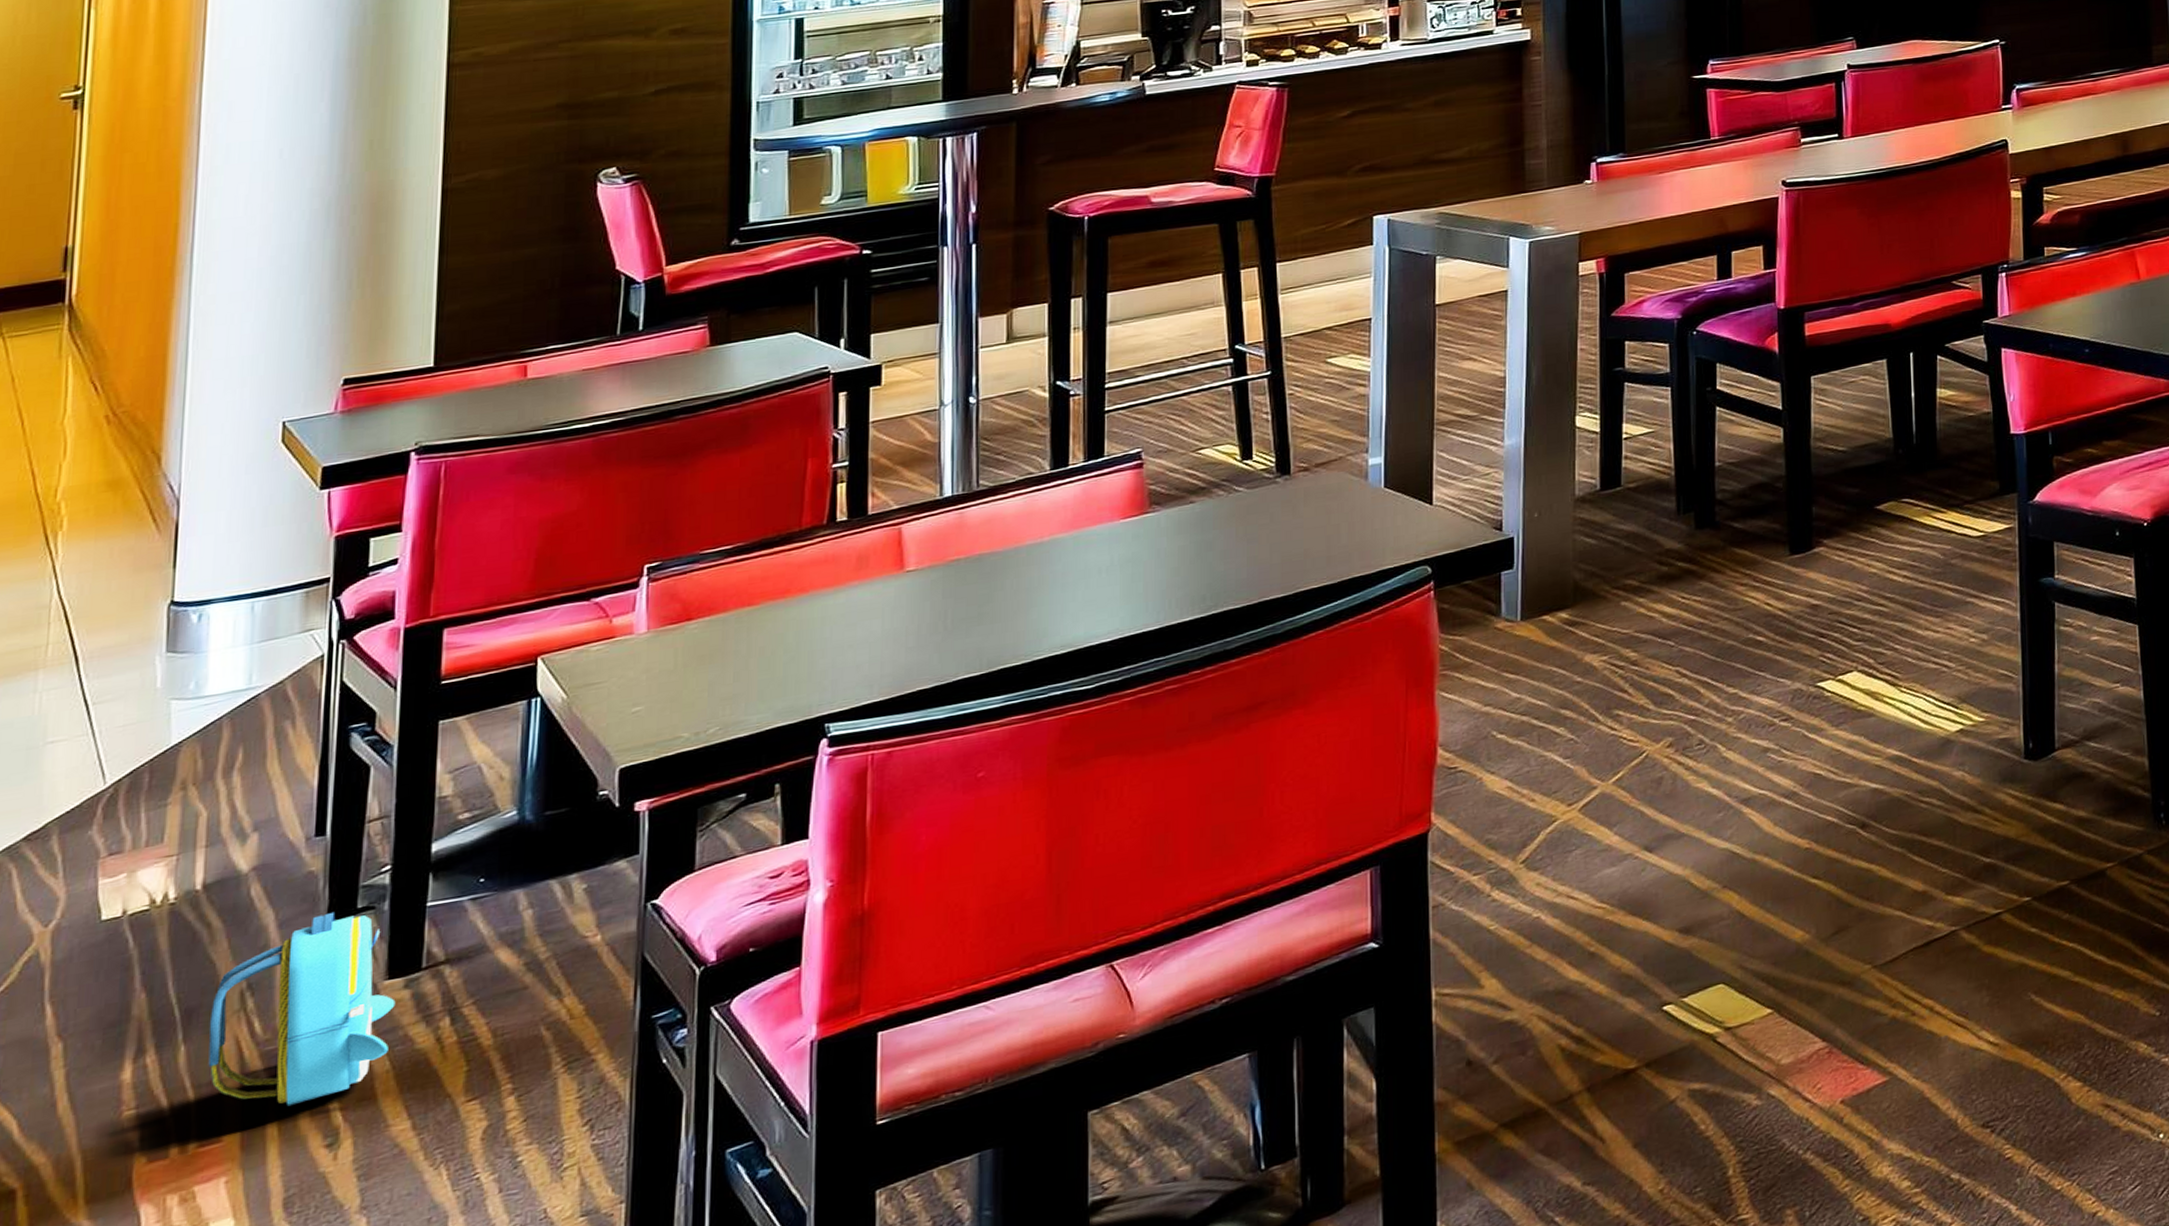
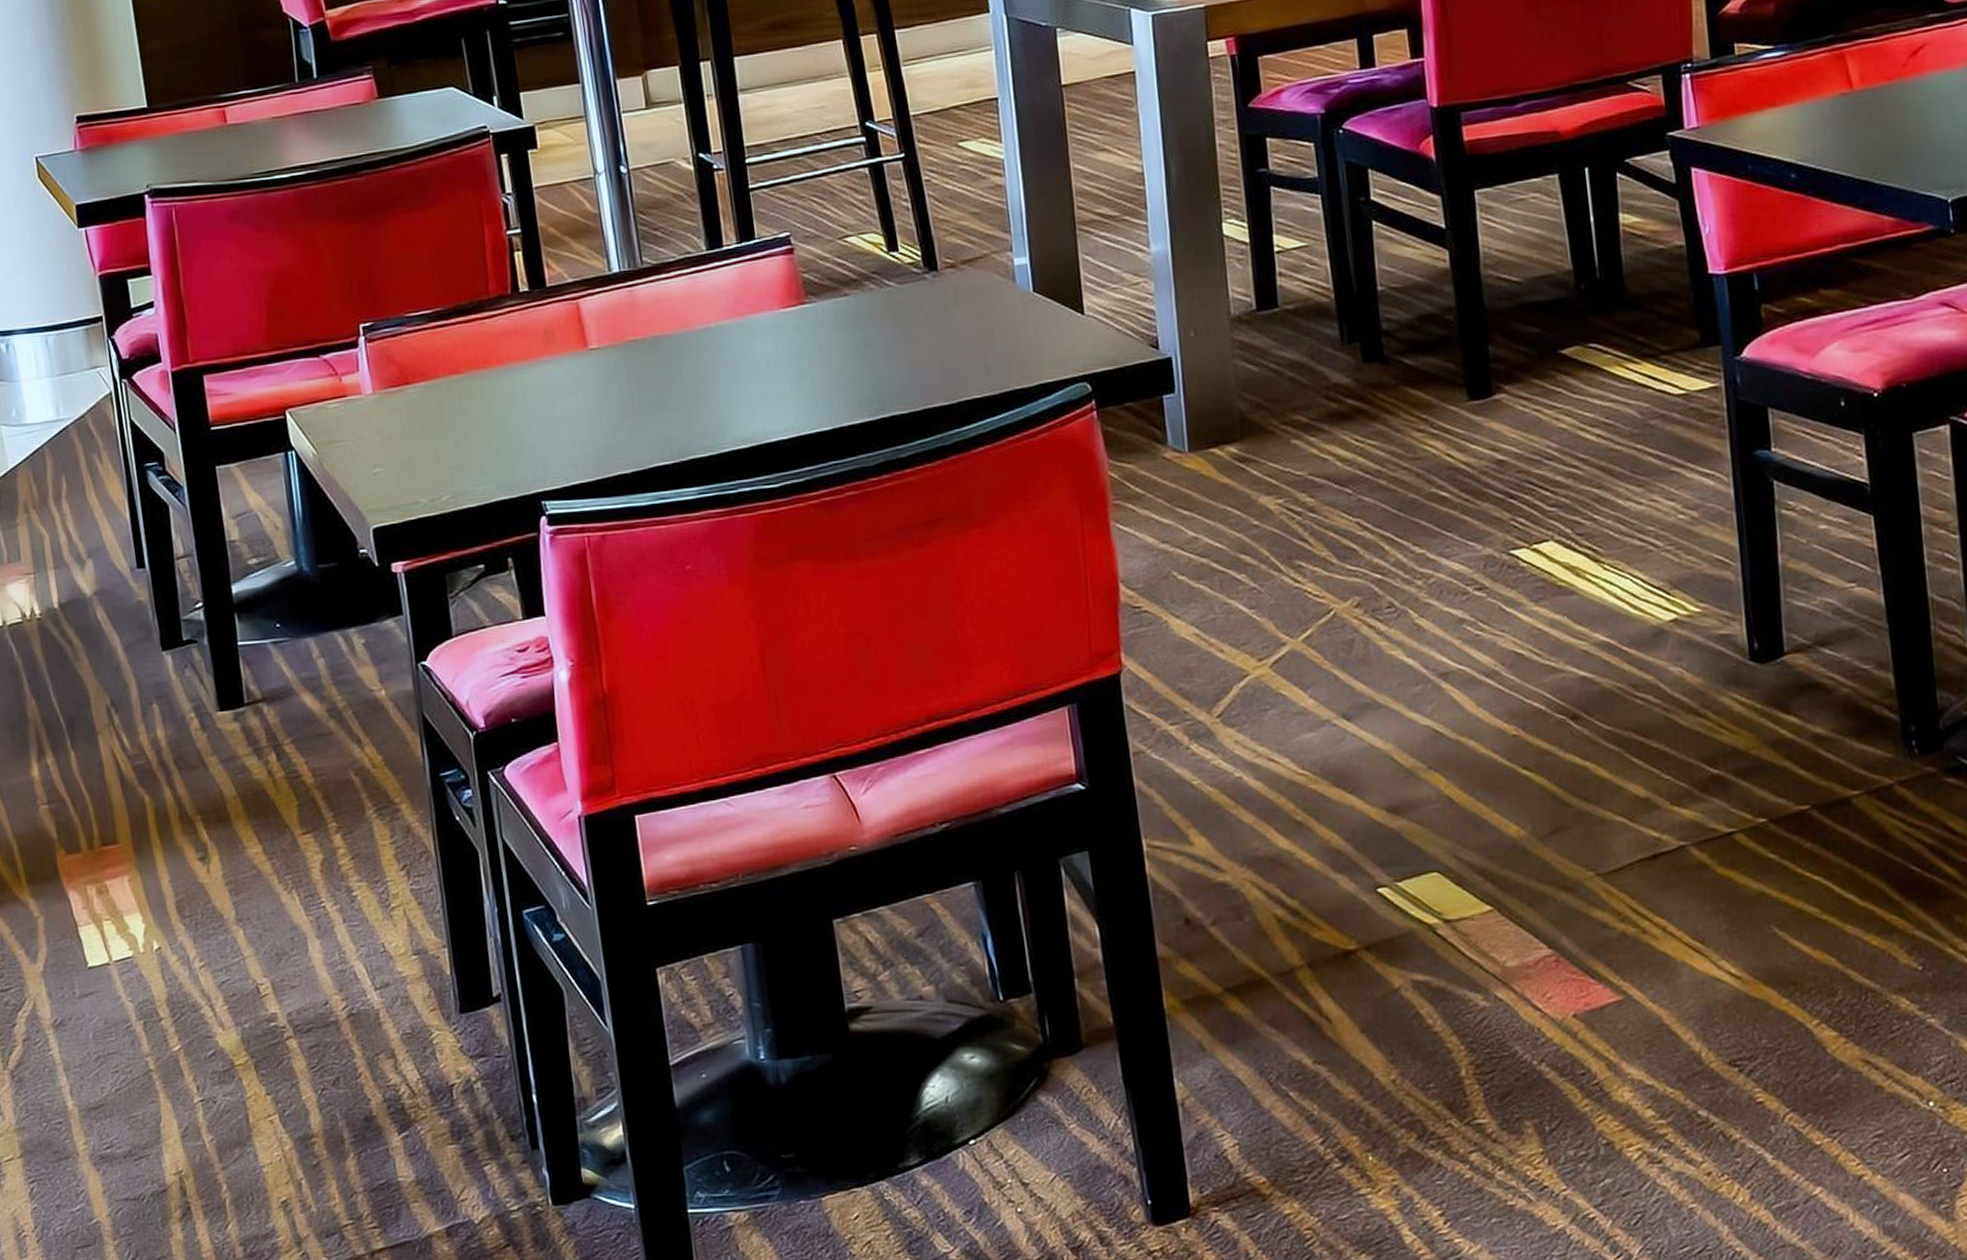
backpack: present [208,912,396,1107] -> none [87,641,232,819]

